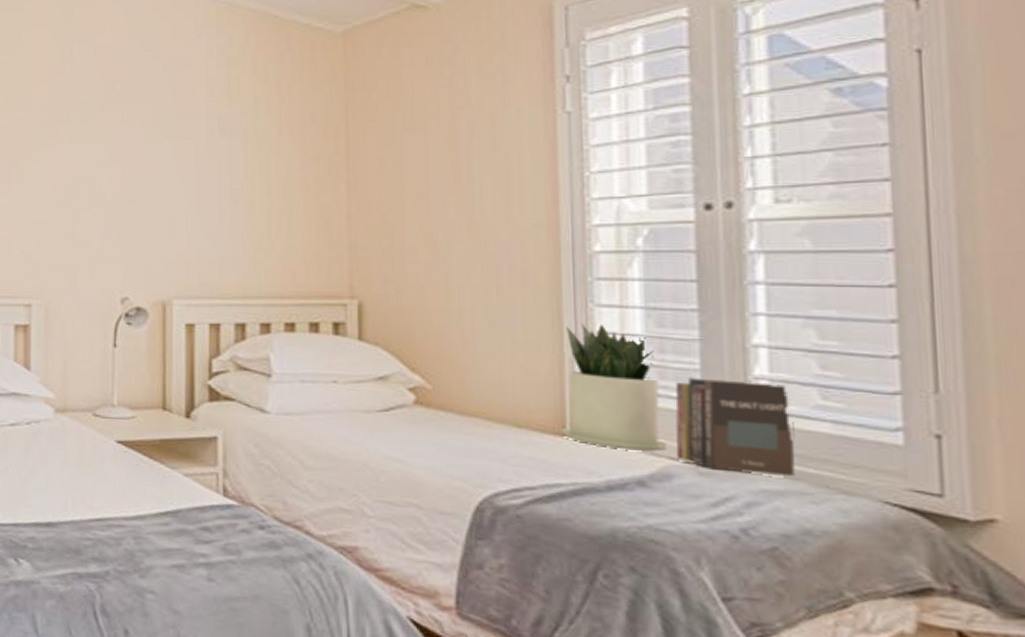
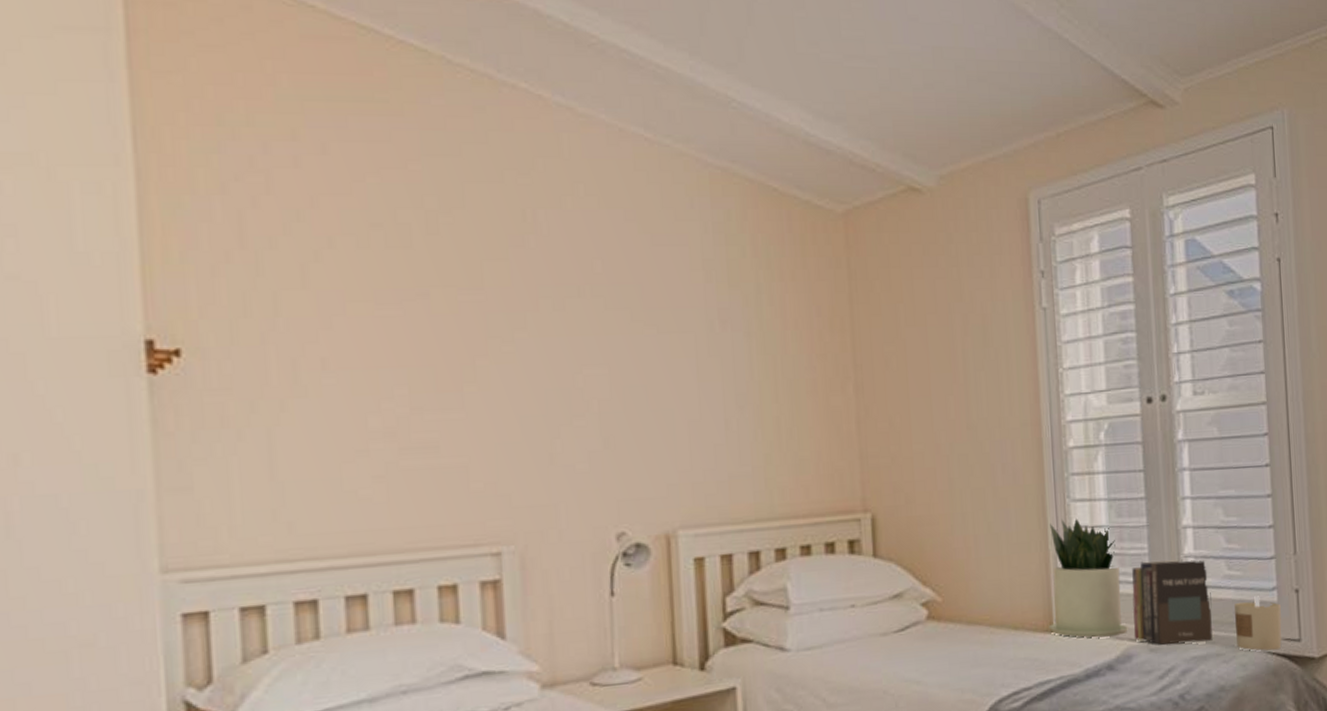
candle: none [830,434,911,501] -> present [1234,596,1282,651]

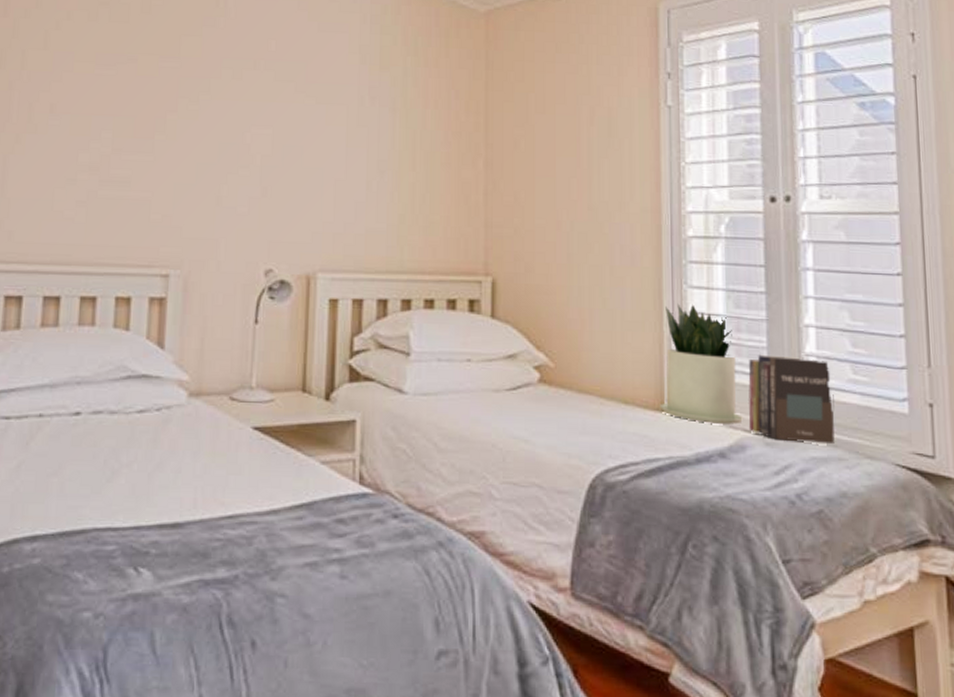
candle: present [1234,596,1282,651] -> none [859,405,913,463]

